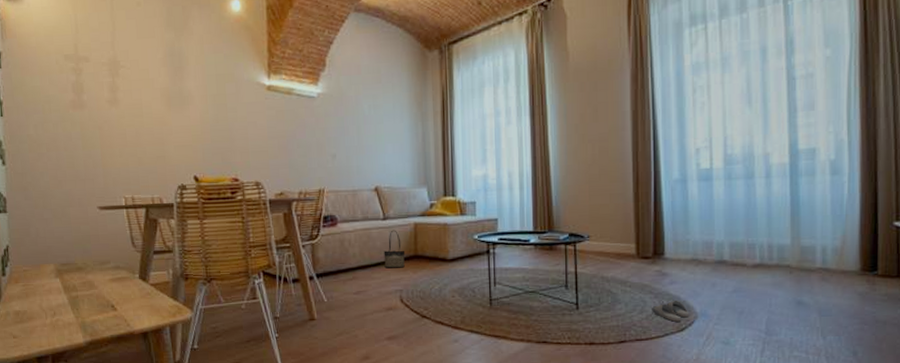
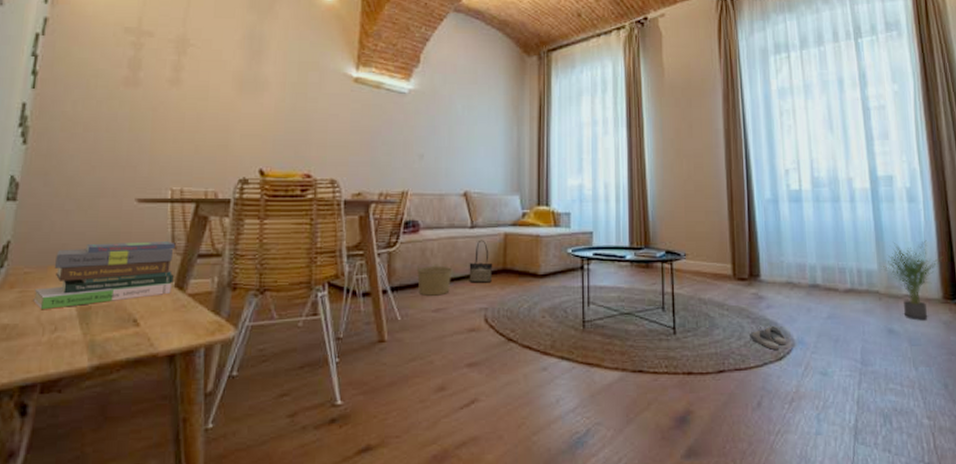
books: none [33,241,138,300] -> present [33,241,176,310]
basket: none [338,254,369,281] -> present [417,265,453,296]
potted plant: none [794,213,864,293] -> present [881,240,942,321]

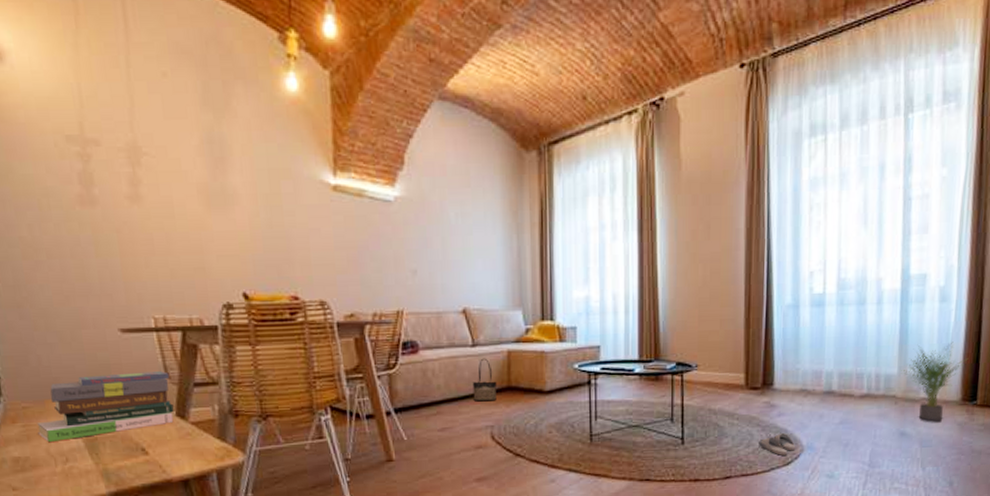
basket: present [417,265,453,296] -> none [420,385,456,416]

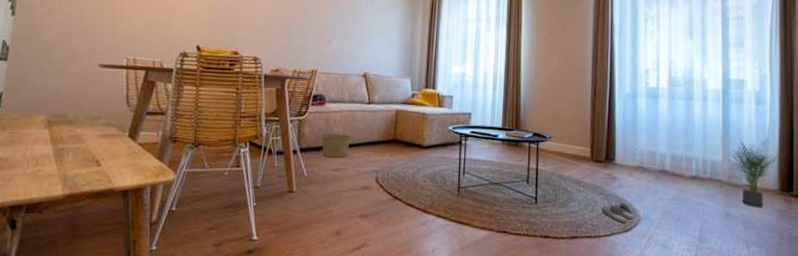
books: present [36,371,174,443] -> none [20,98,130,149]
basket: none [420,385,456,416] -> present [322,132,352,158]
tote bag: present [472,358,497,402] -> none [364,114,385,150]

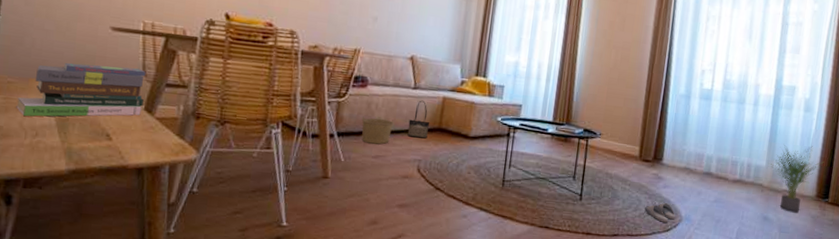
books: none [20,98,130,149] -> present [16,63,146,117]
tote bag: none [364,114,385,150] -> present [407,100,430,139]

